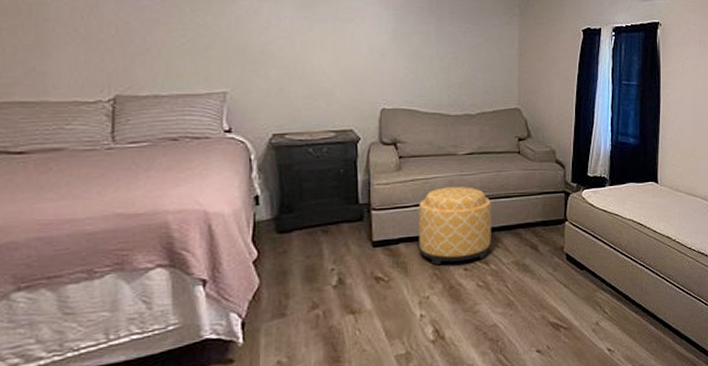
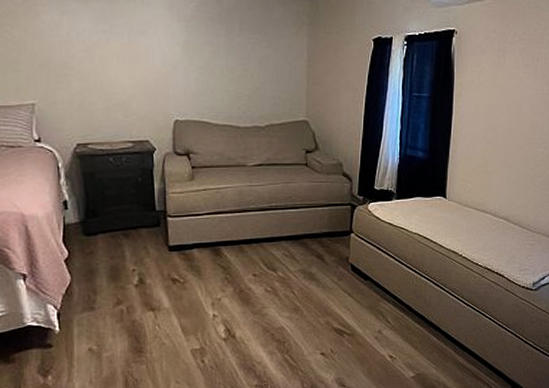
ottoman: present [419,186,491,266] -> none [210,197,279,271]

